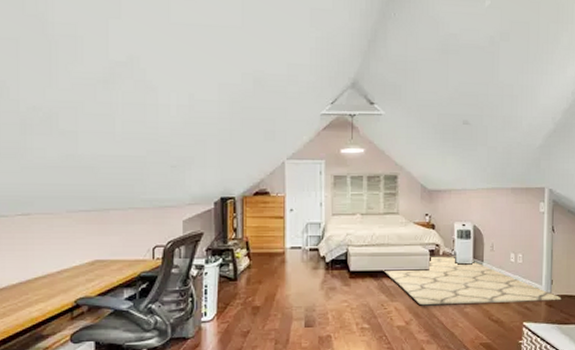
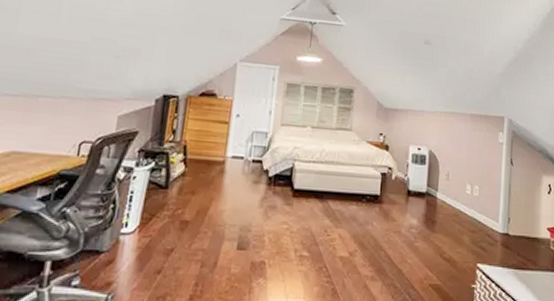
rug: present [383,256,562,306] -> none [330,180,519,241]

